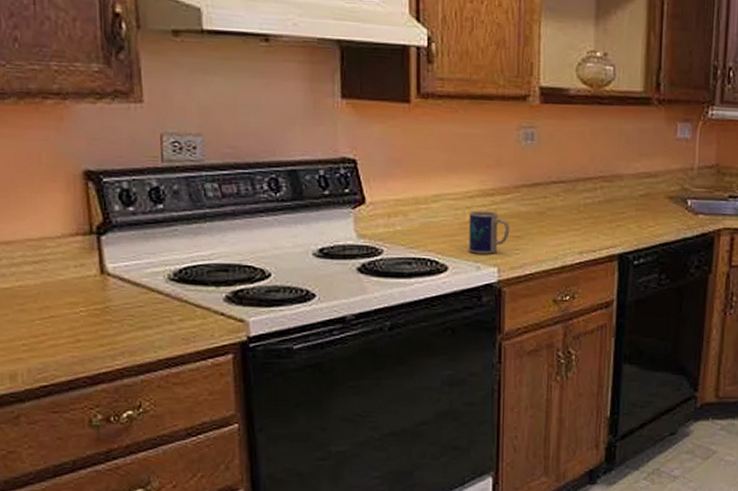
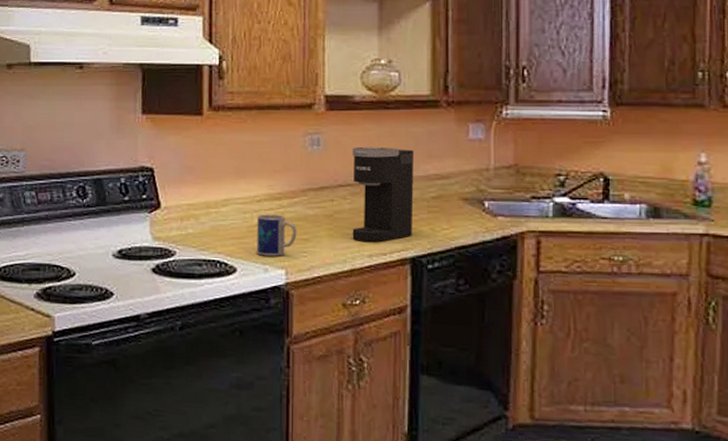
coffee maker: none [564,142,625,239] -> present [352,146,414,242]

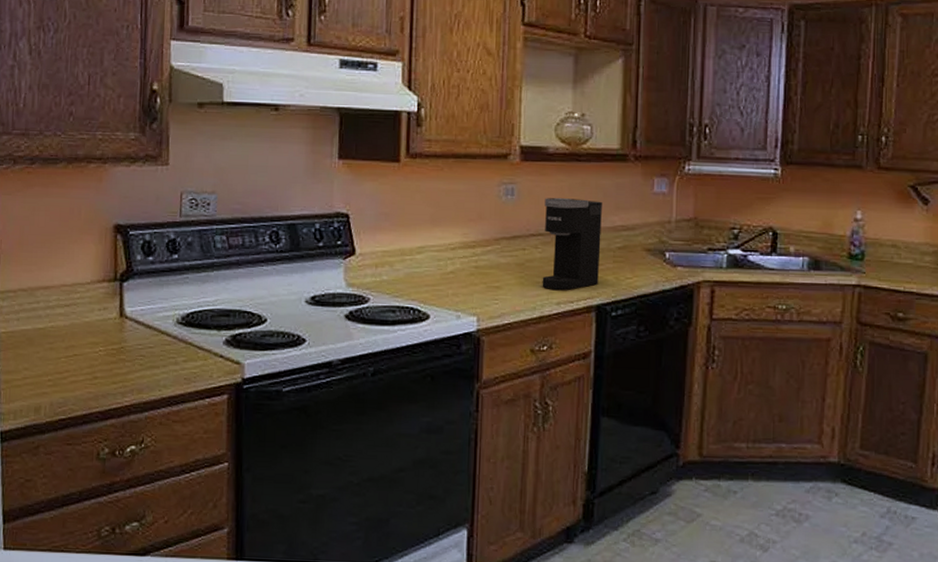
mug: present [257,214,297,257] -> none [450,262,490,304]

